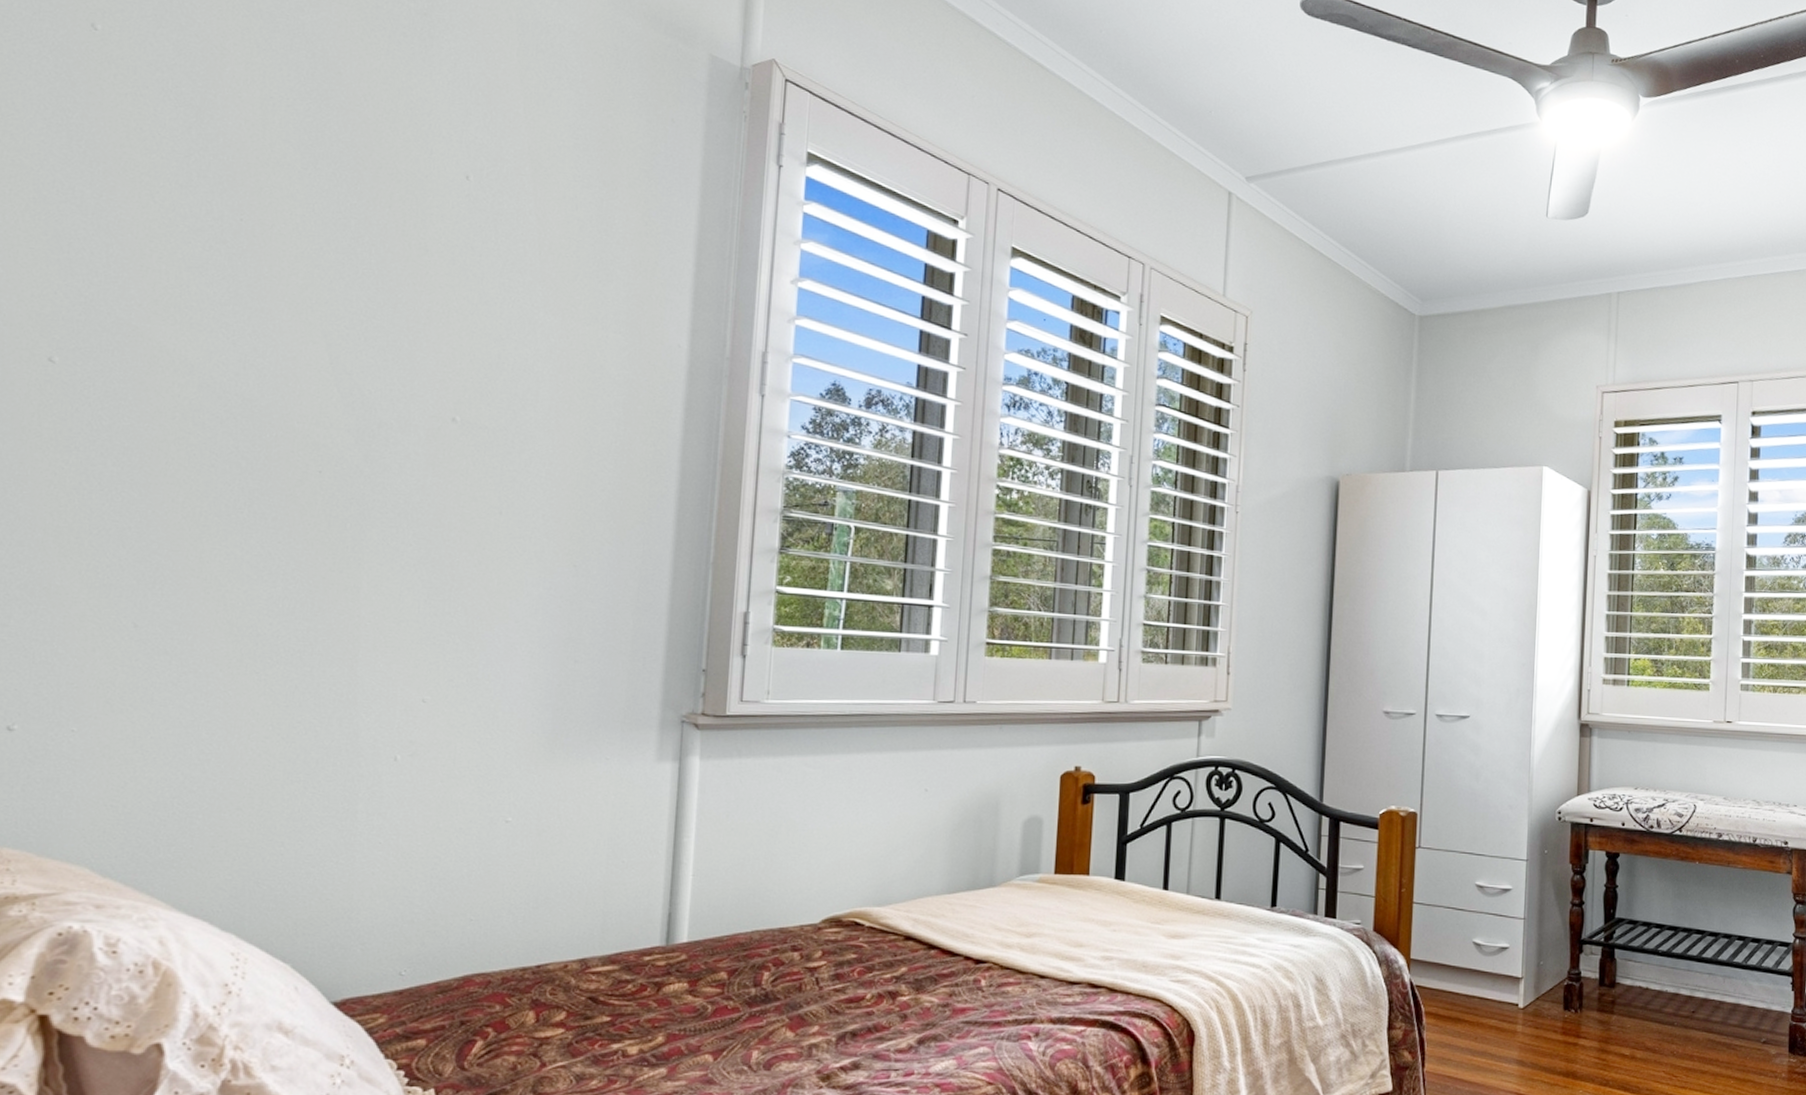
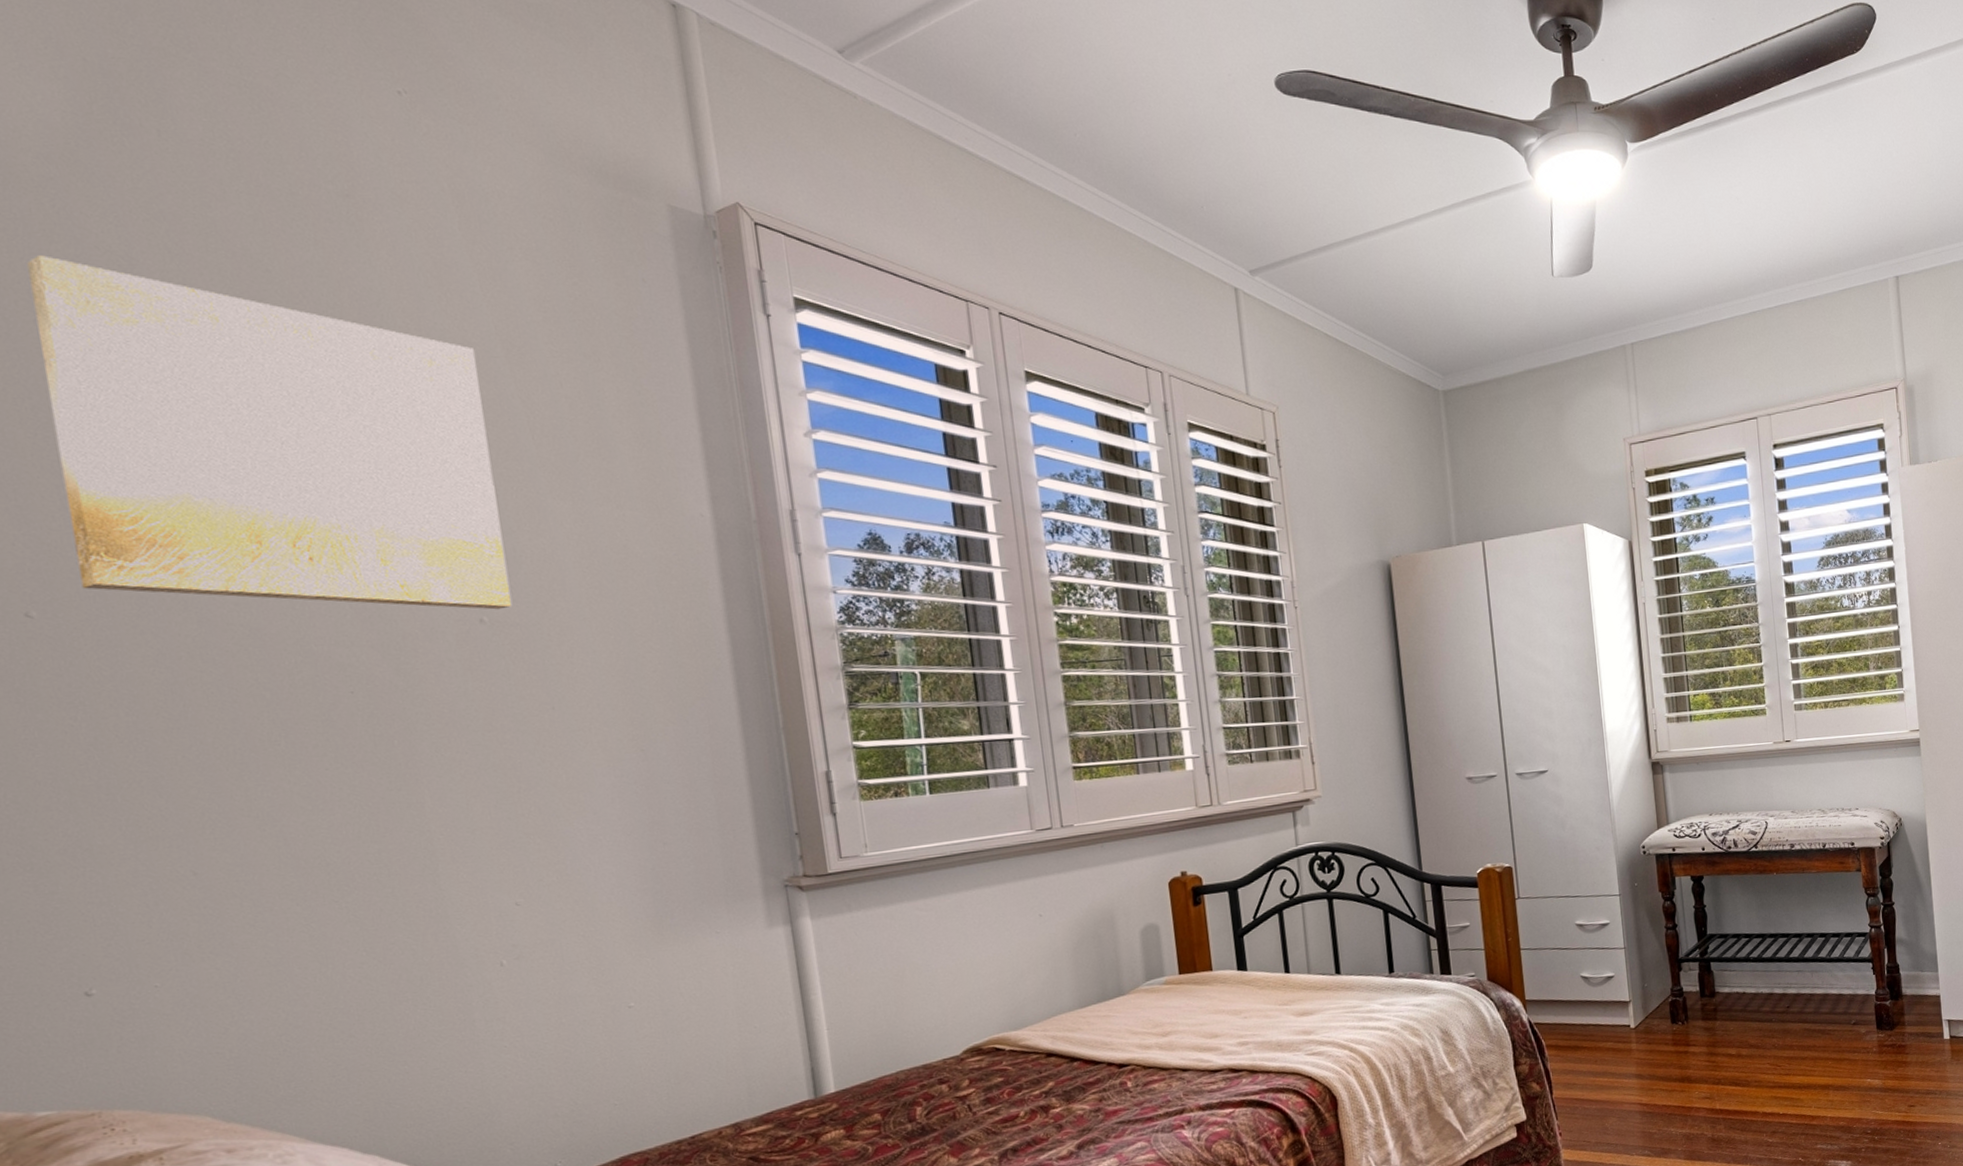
wall art: none [105,37,505,411] -> present [27,255,513,610]

